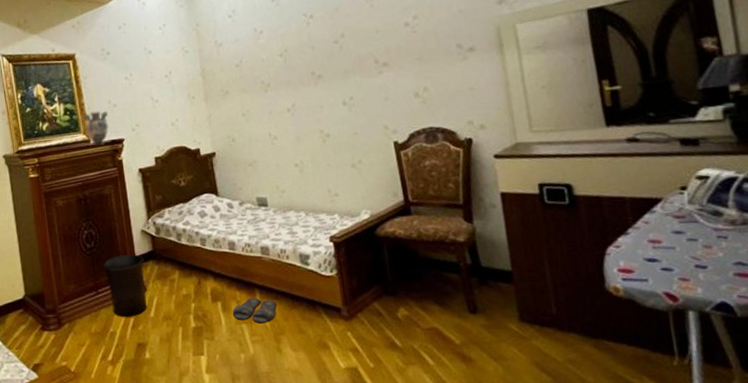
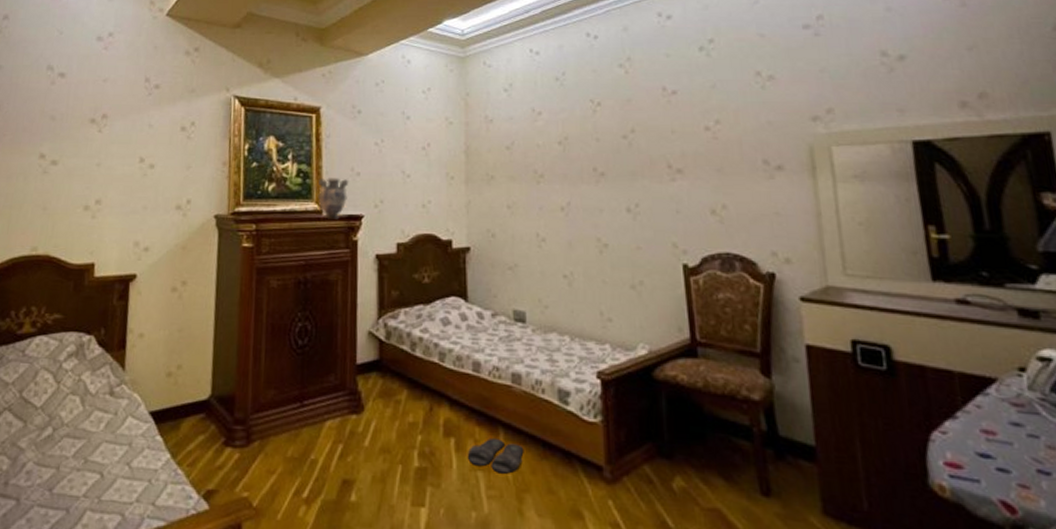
waste bin: present [103,254,147,317] -> none [315,360,366,443]

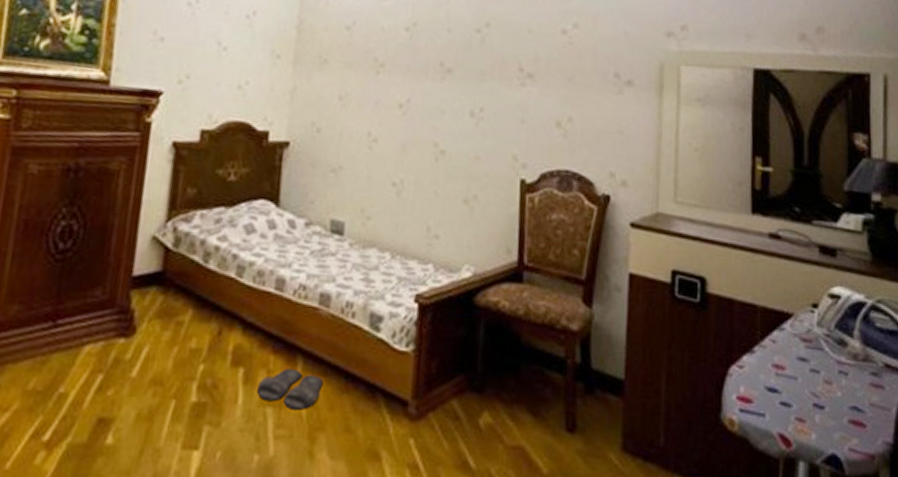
decorative vase: present [318,177,349,221] -> none [105,39,149,95]

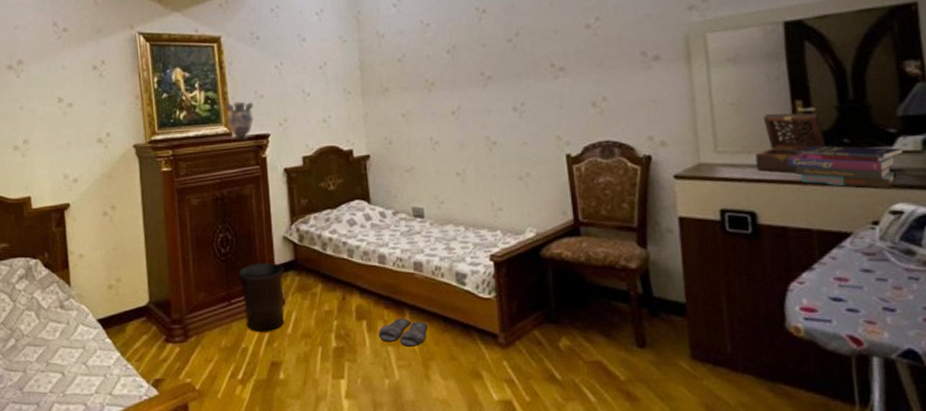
waste bin: none [72,270,145,373] -> present [239,263,284,333]
decorative vase: none [105,39,149,95] -> present [226,101,254,141]
jewelry box: none [712,166,779,238] -> present [756,113,826,173]
books: none [742,210,846,270] -> present [788,145,904,189]

